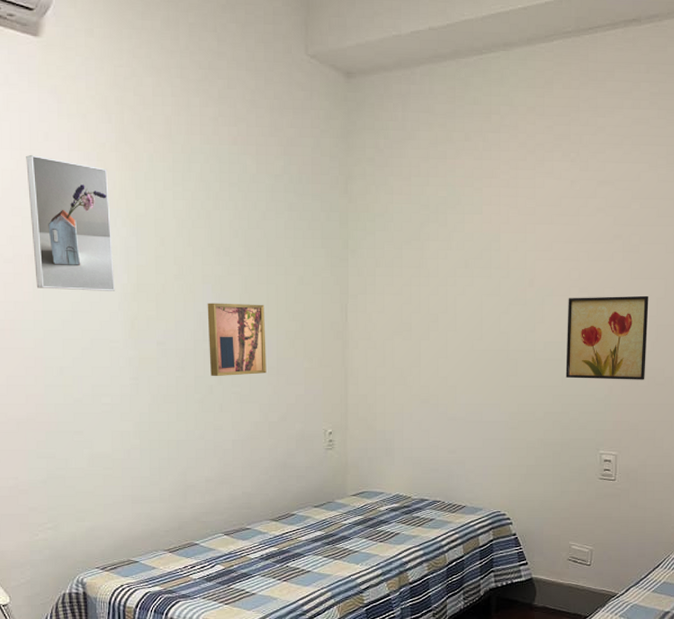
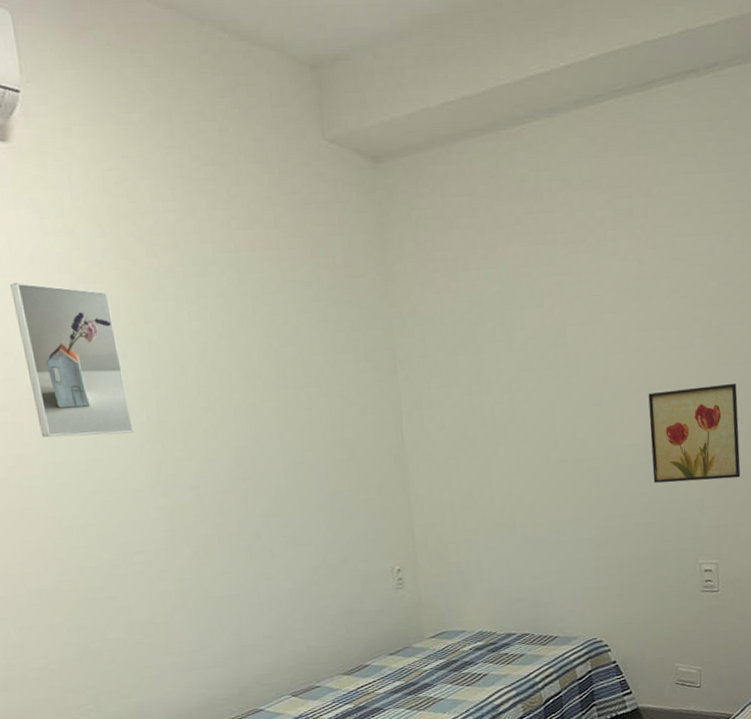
wall art: present [207,303,267,376] -> none [242,432,319,519]

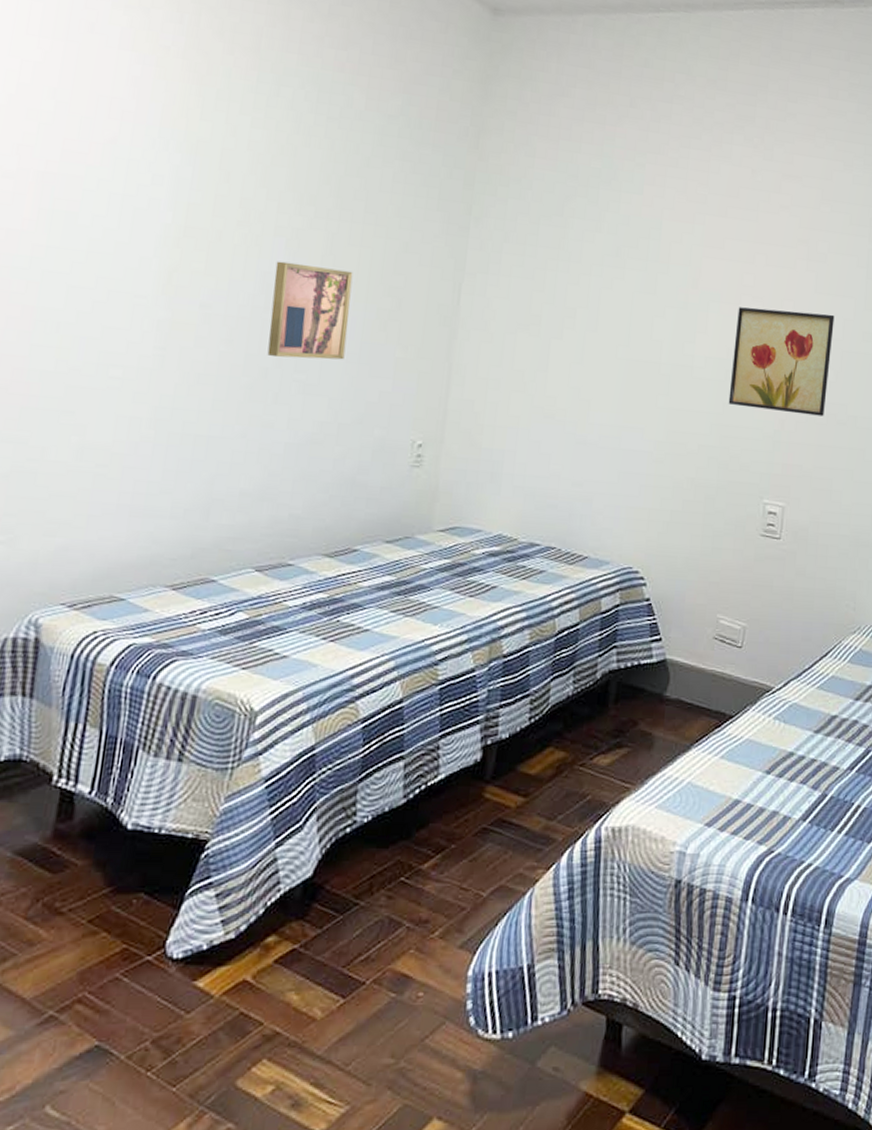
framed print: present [10,282,135,437] -> none [42,47,168,232]
wall art: none [242,432,319,519] -> present [267,261,353,360]

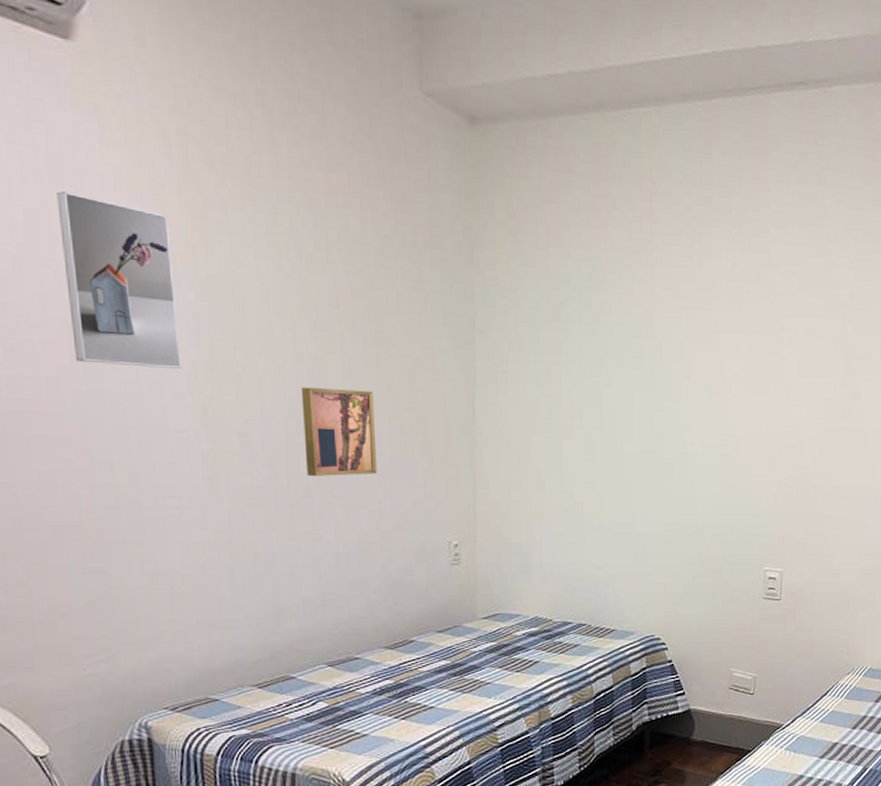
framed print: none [42,47,168,232] -> present [57,191,182,369]
wall art: present [728,307,835,417] -> none [726,394,817,489]

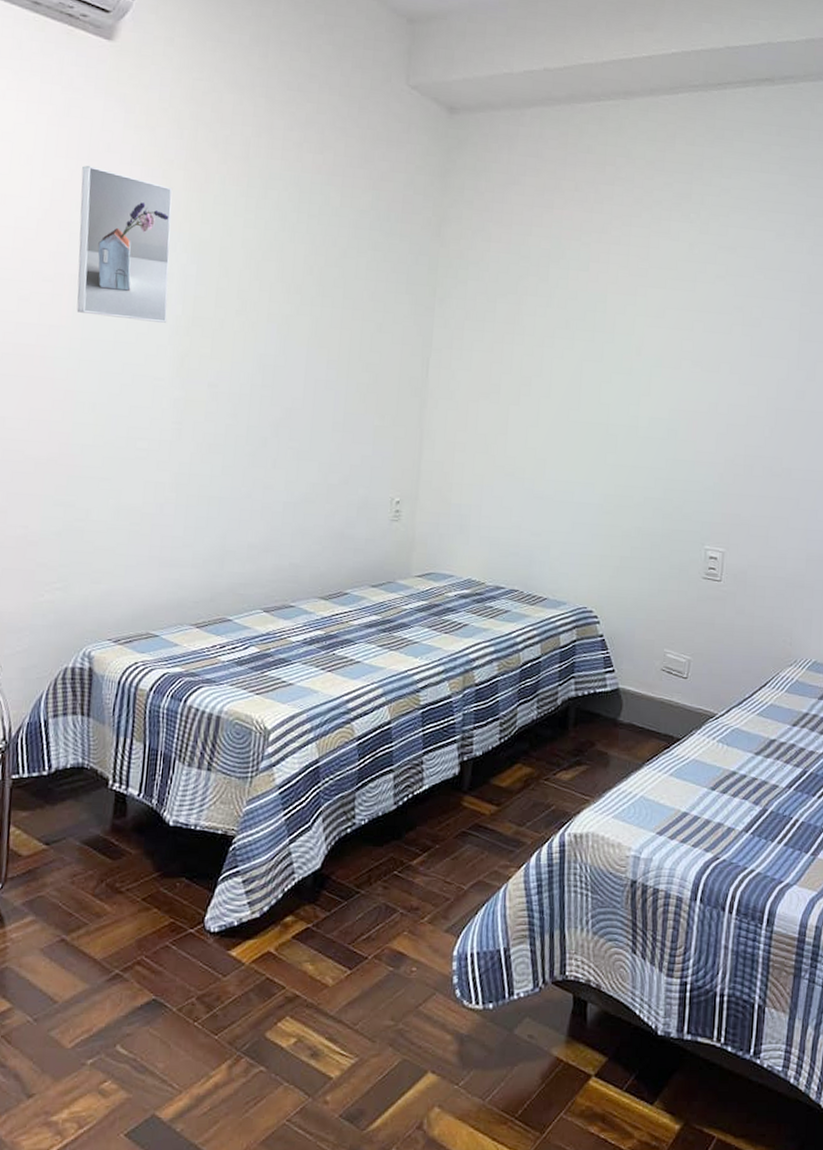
wall art: present [301,387,377,476] -> none [266,344,335,429]

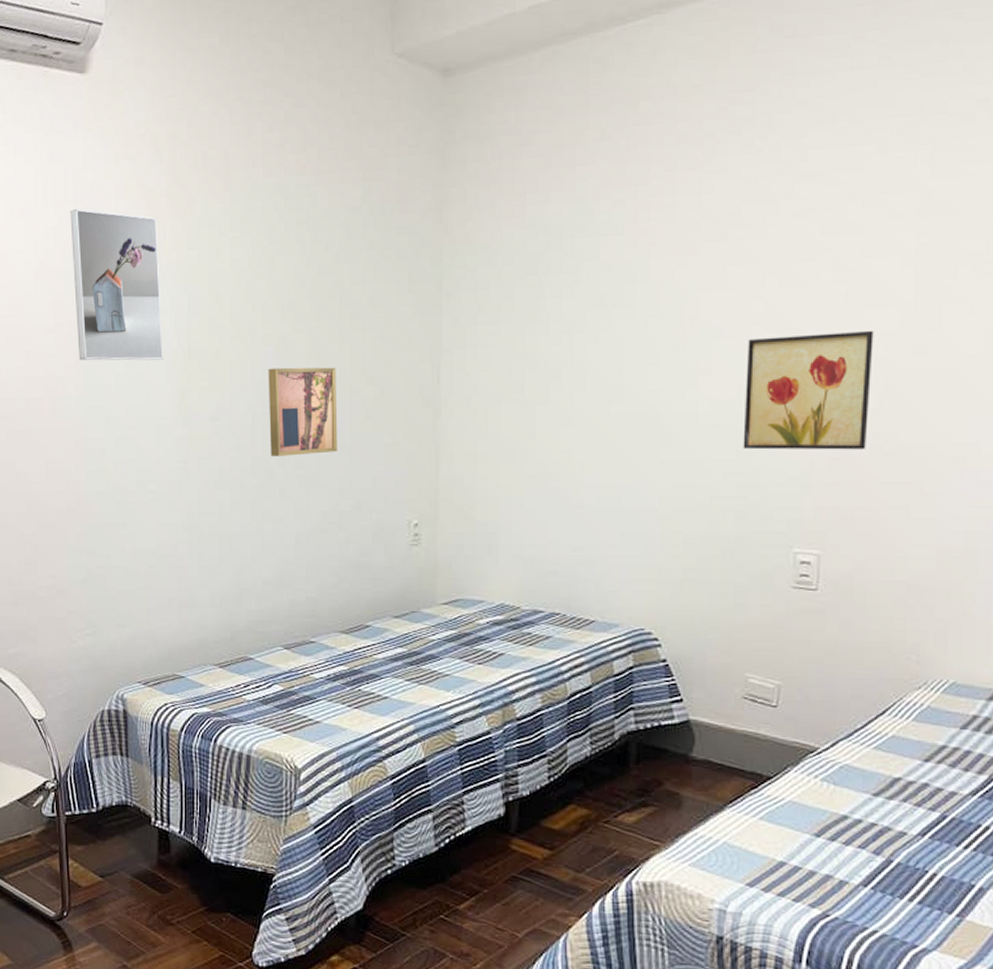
wall art: none [266,344,335,429] -> present [268,367,338,456]
wall art: none [671,371,769,469] -> present [743,330,874,450]

